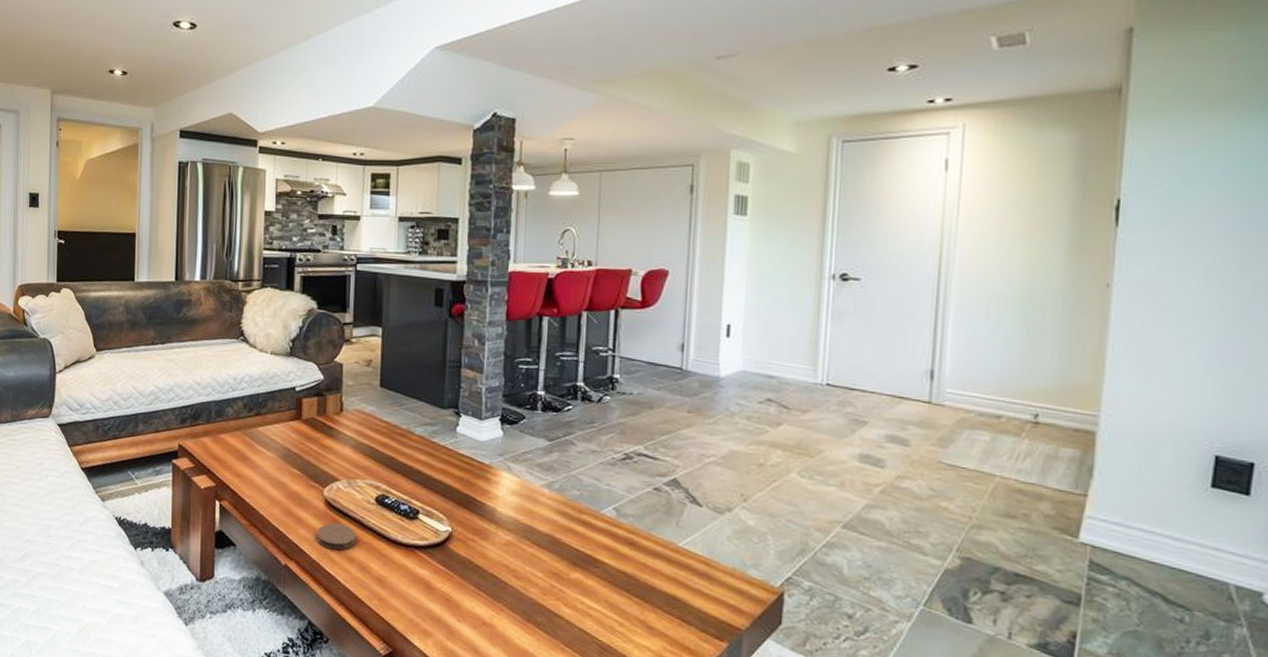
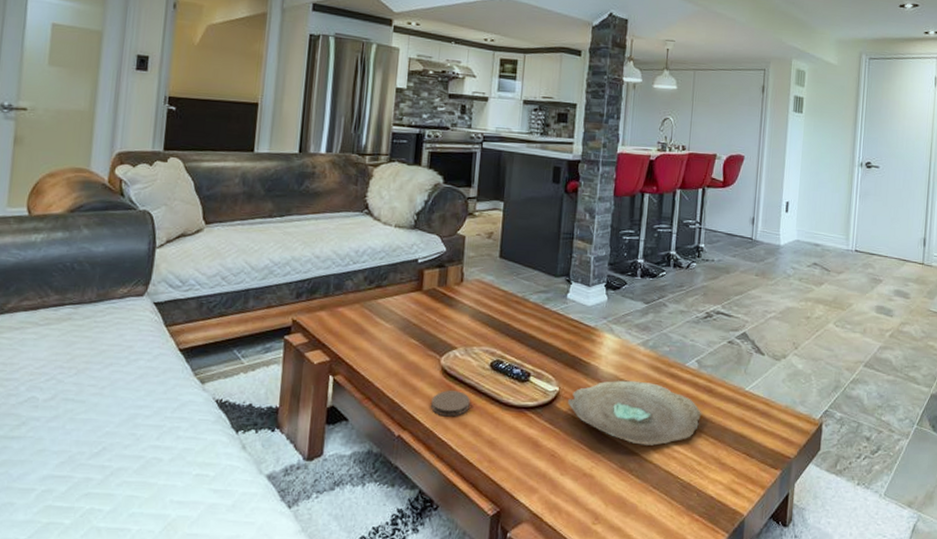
decorative bowl: none [462,524,623,599] -> present [568,380,702,446]

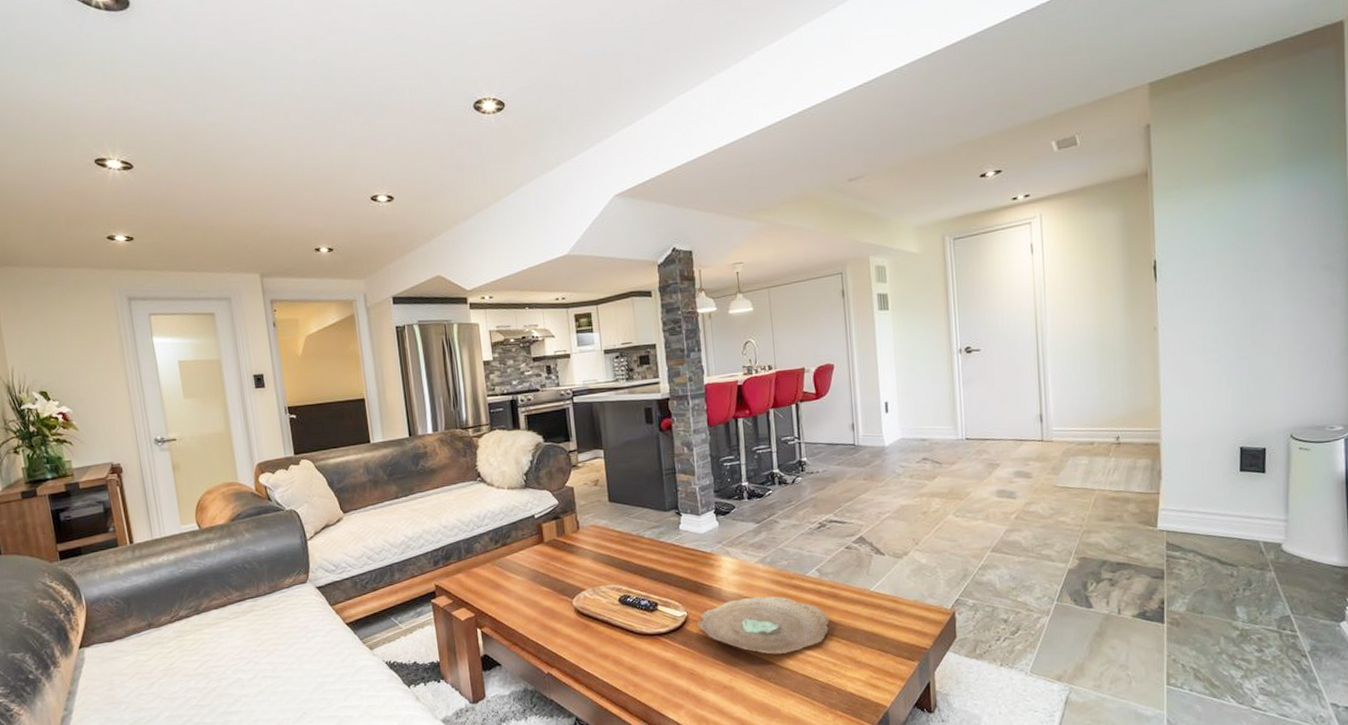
coaster: present [431,390,470,417] -> none [571,627,607,651]

